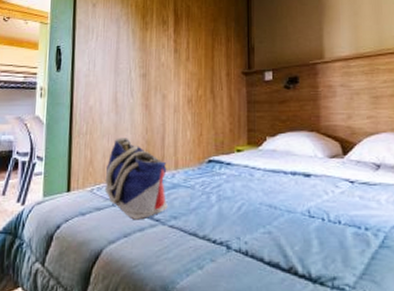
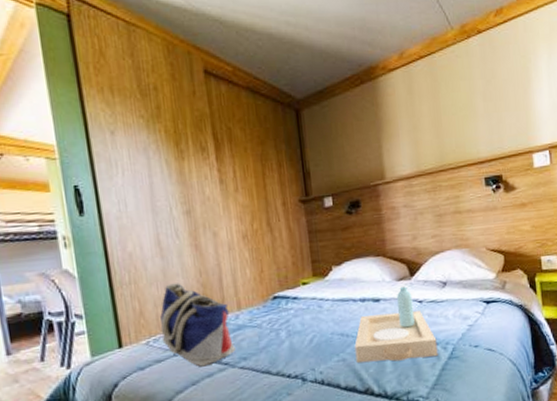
serving tray: none [282,164,368,243] -> present [354,286,438,363]

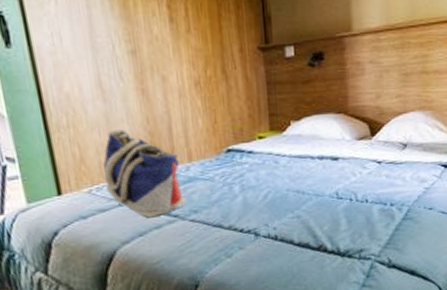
serving tray: present [354,286,438,363] -> none [310,146,393,221]

